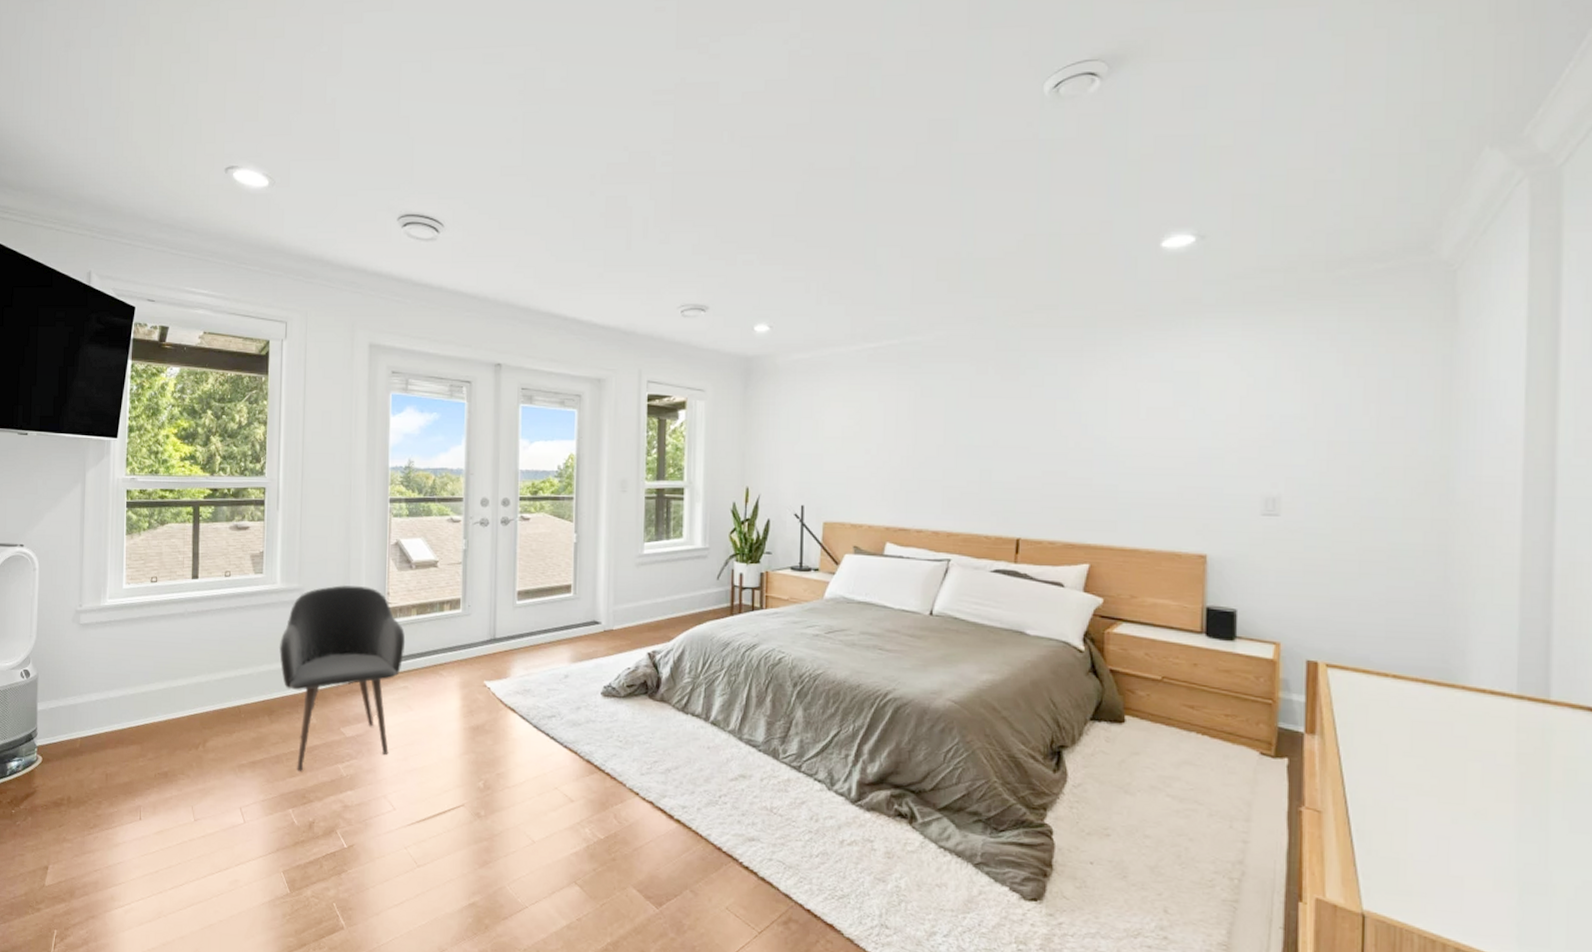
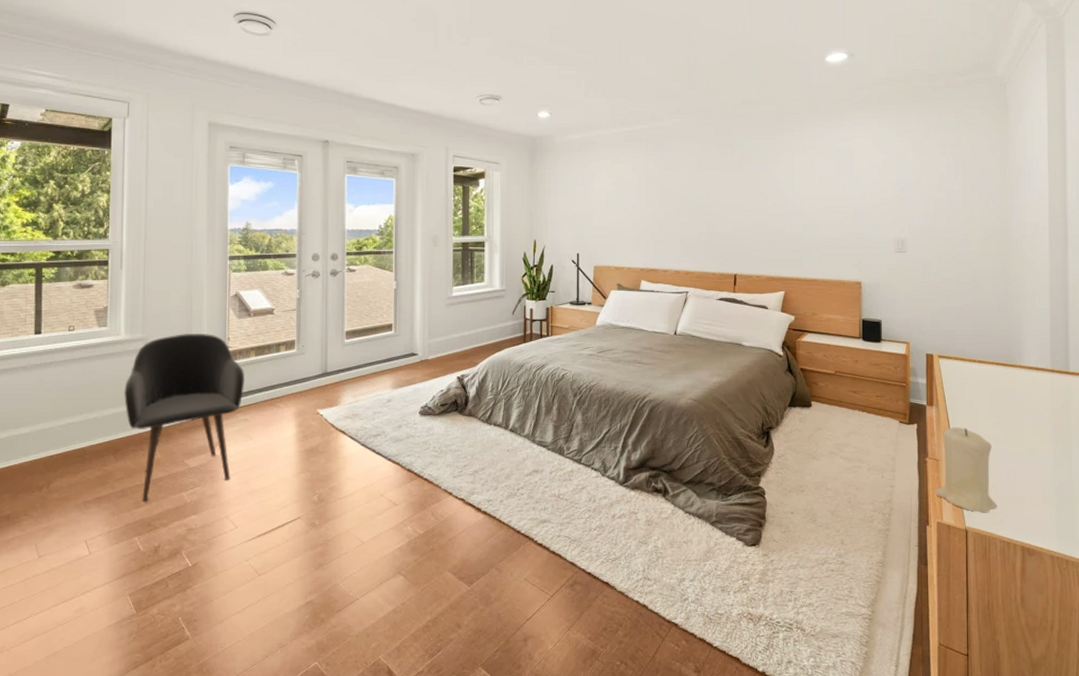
candle: none [1312,767,1417,894] -> present [934,427,998,513]

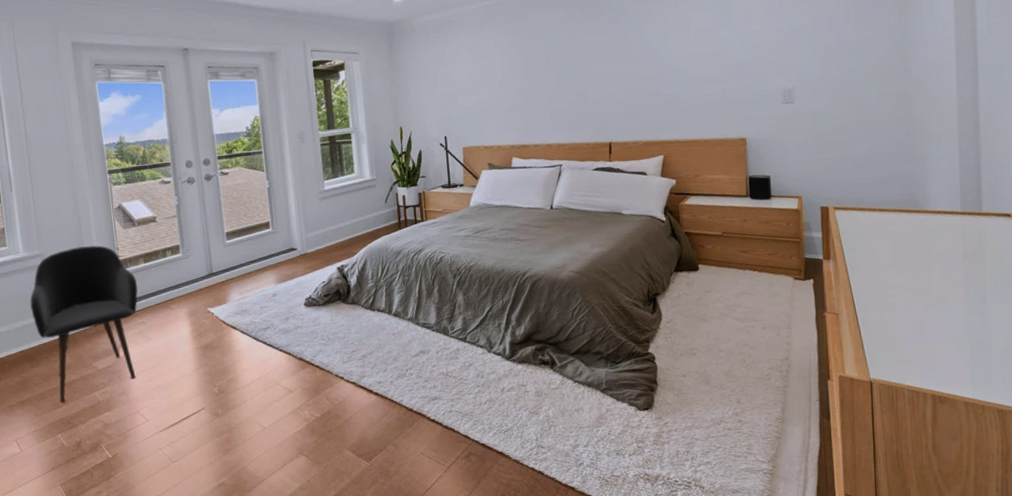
candle: present [934,427,998,513] -> none [834,279,905,364]

